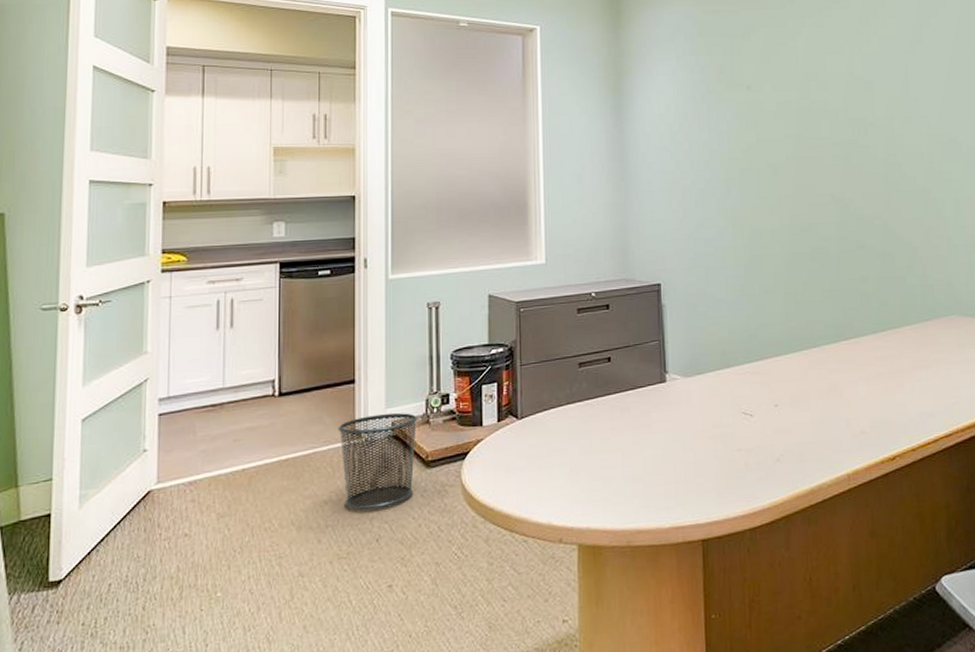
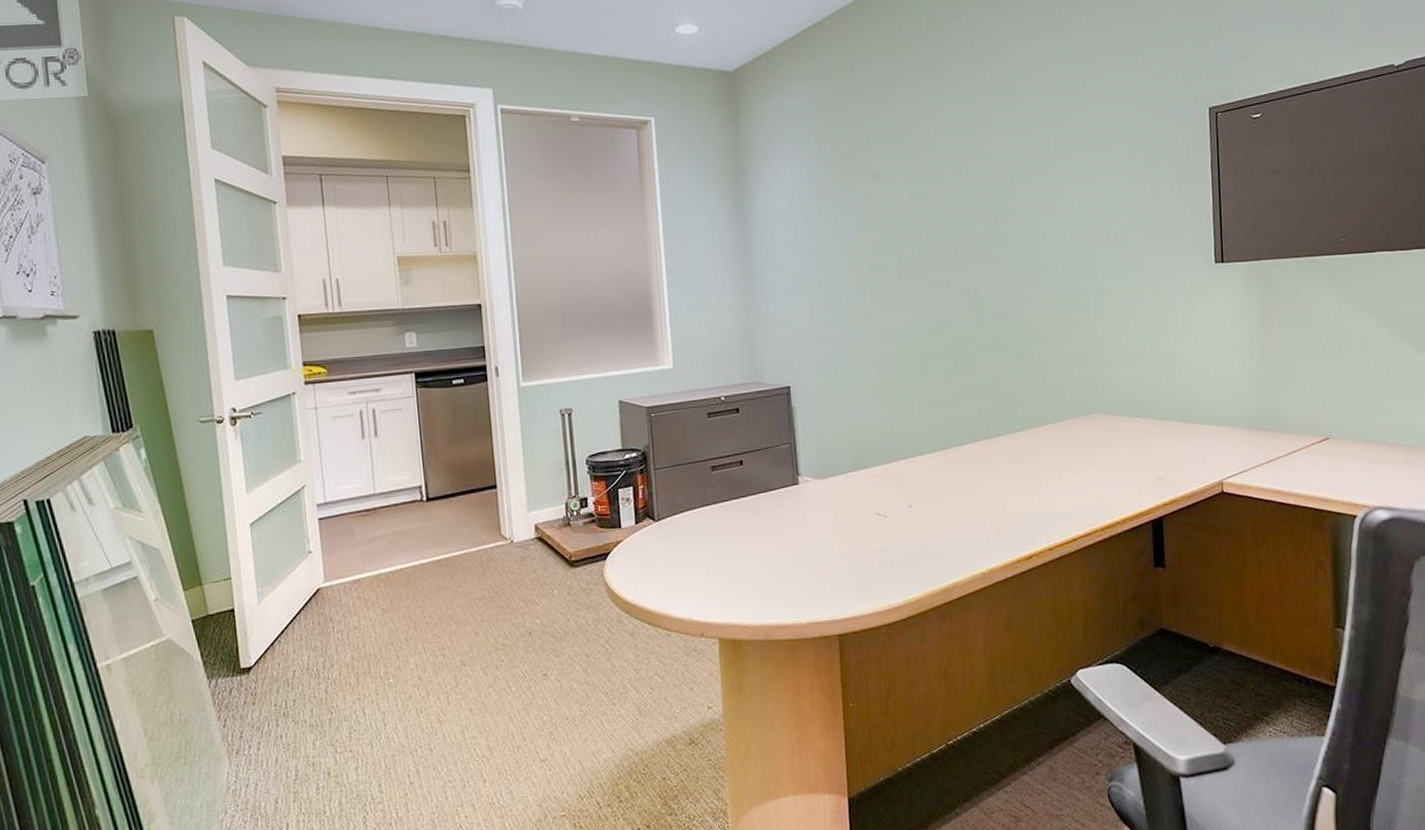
waste bin: present [338,413,418,511] -> none [484,516,560,607]

